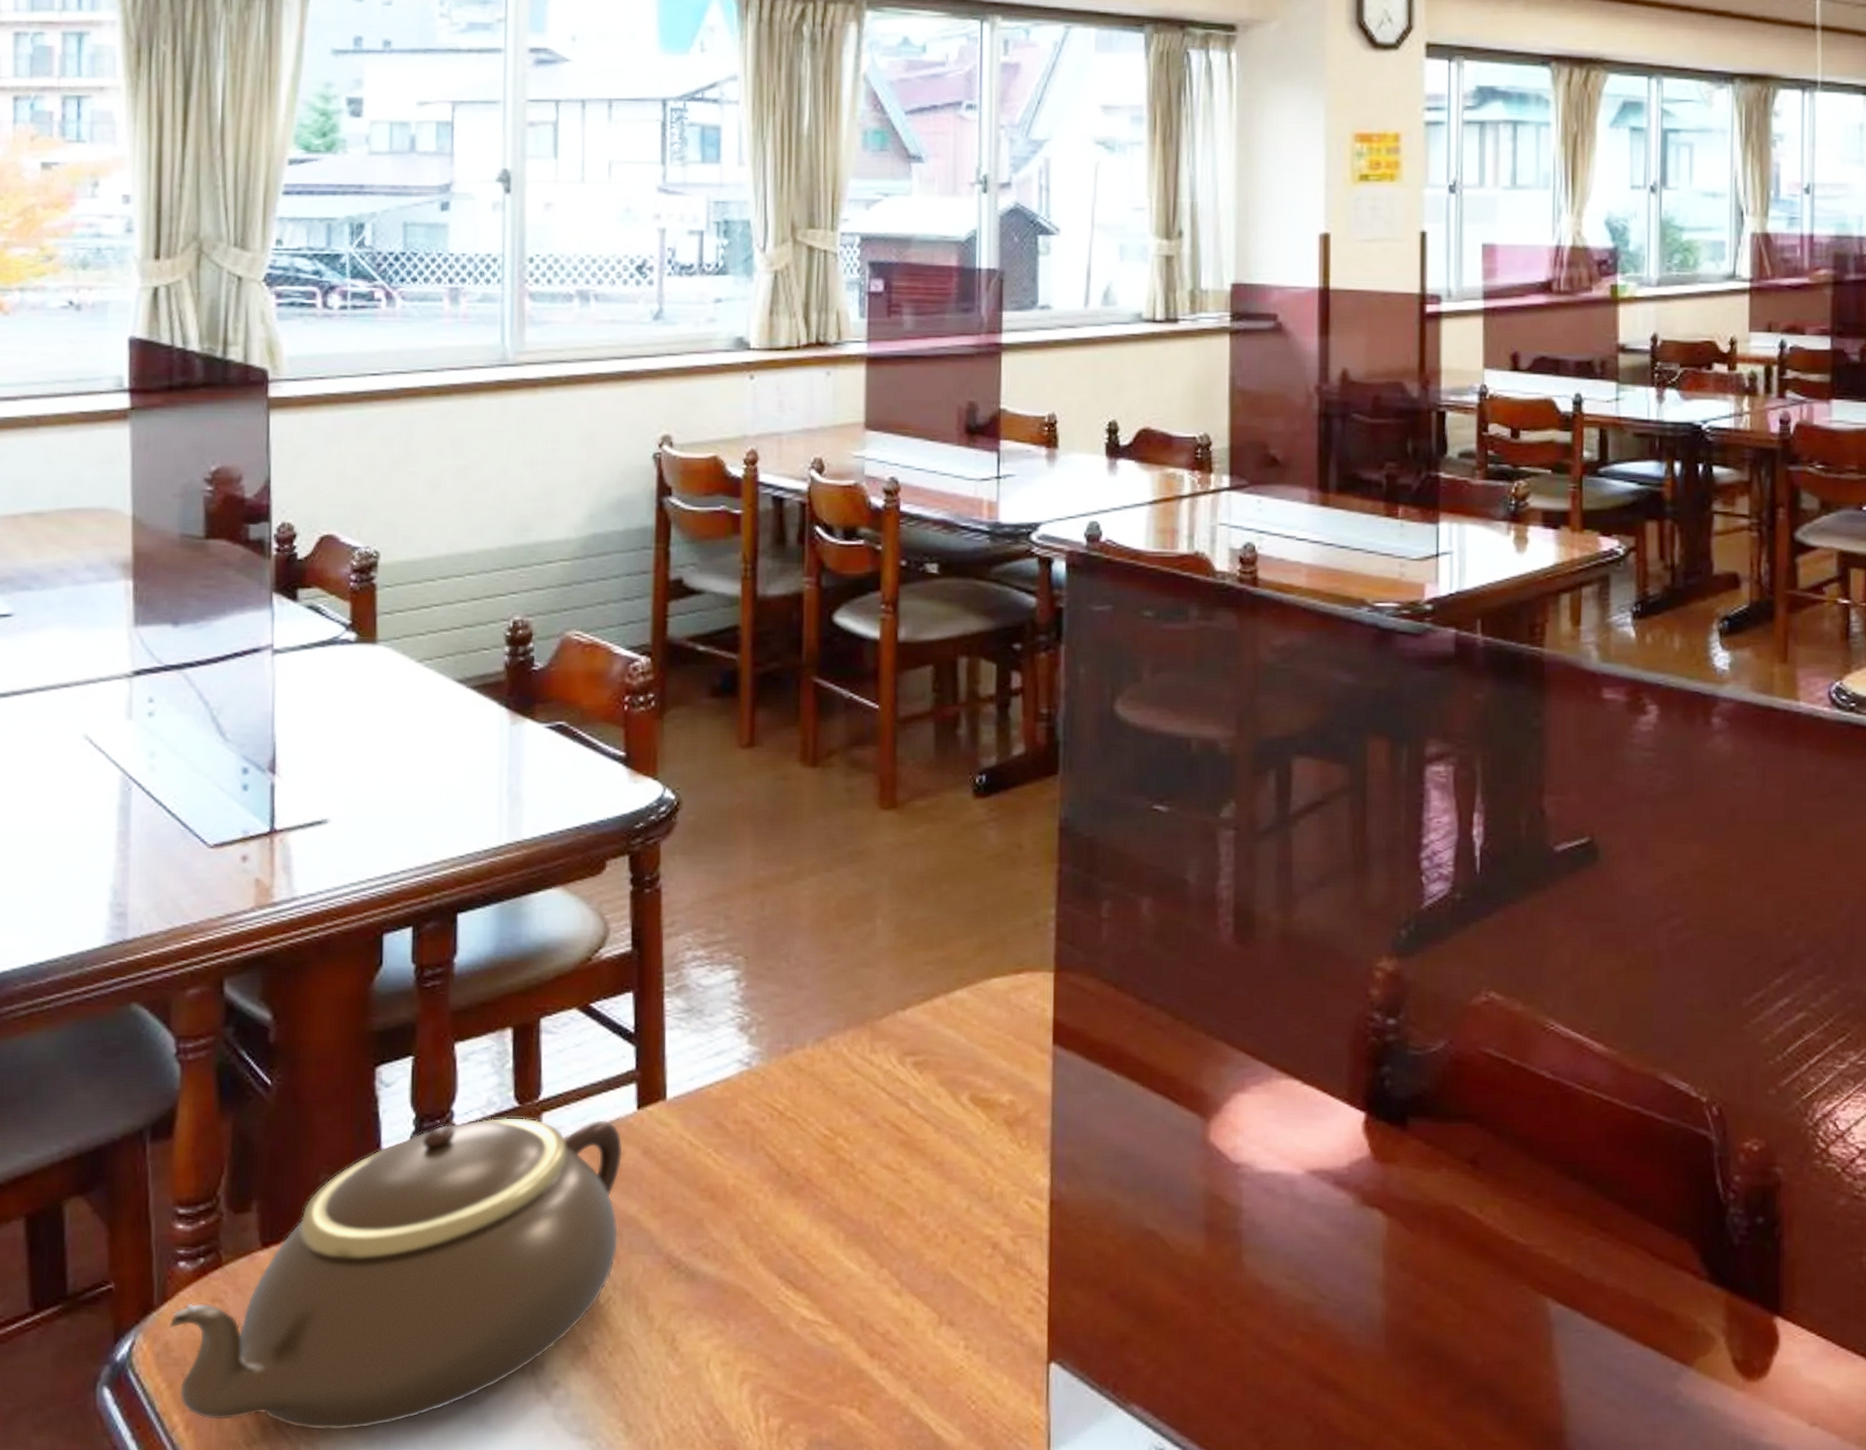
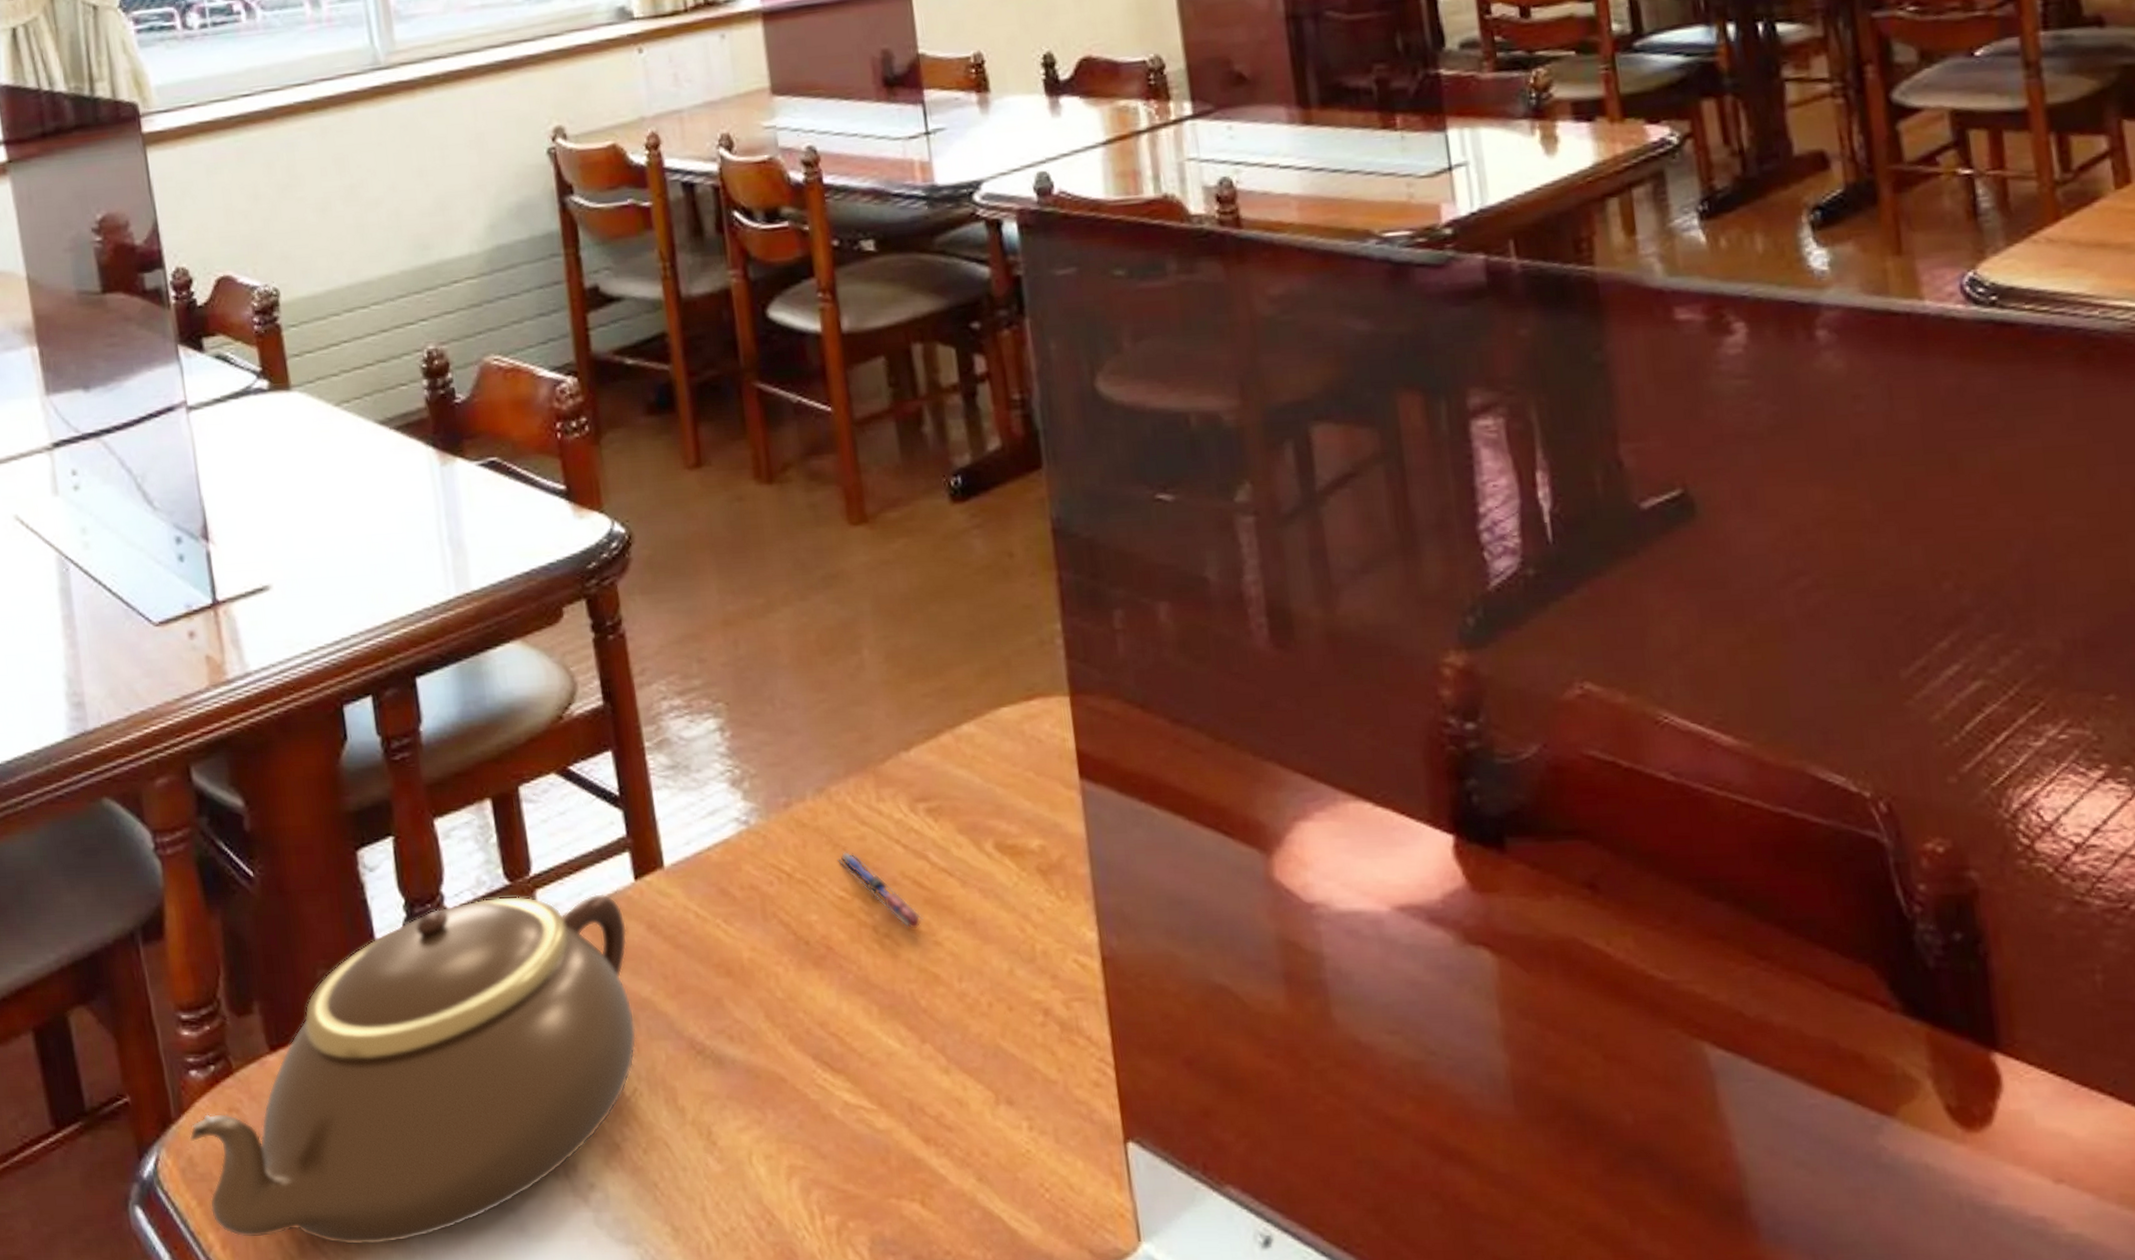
pen: none [827,1095,897,1167] -> present [838,852,924,929]

